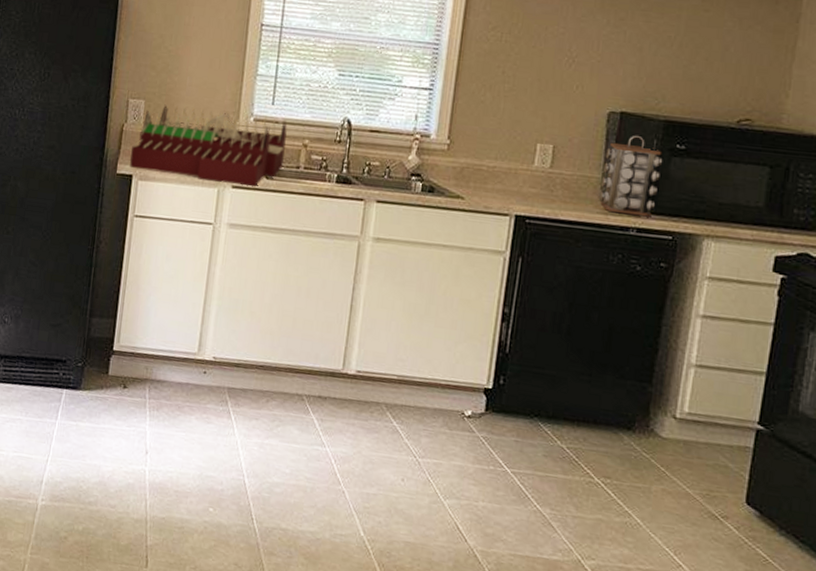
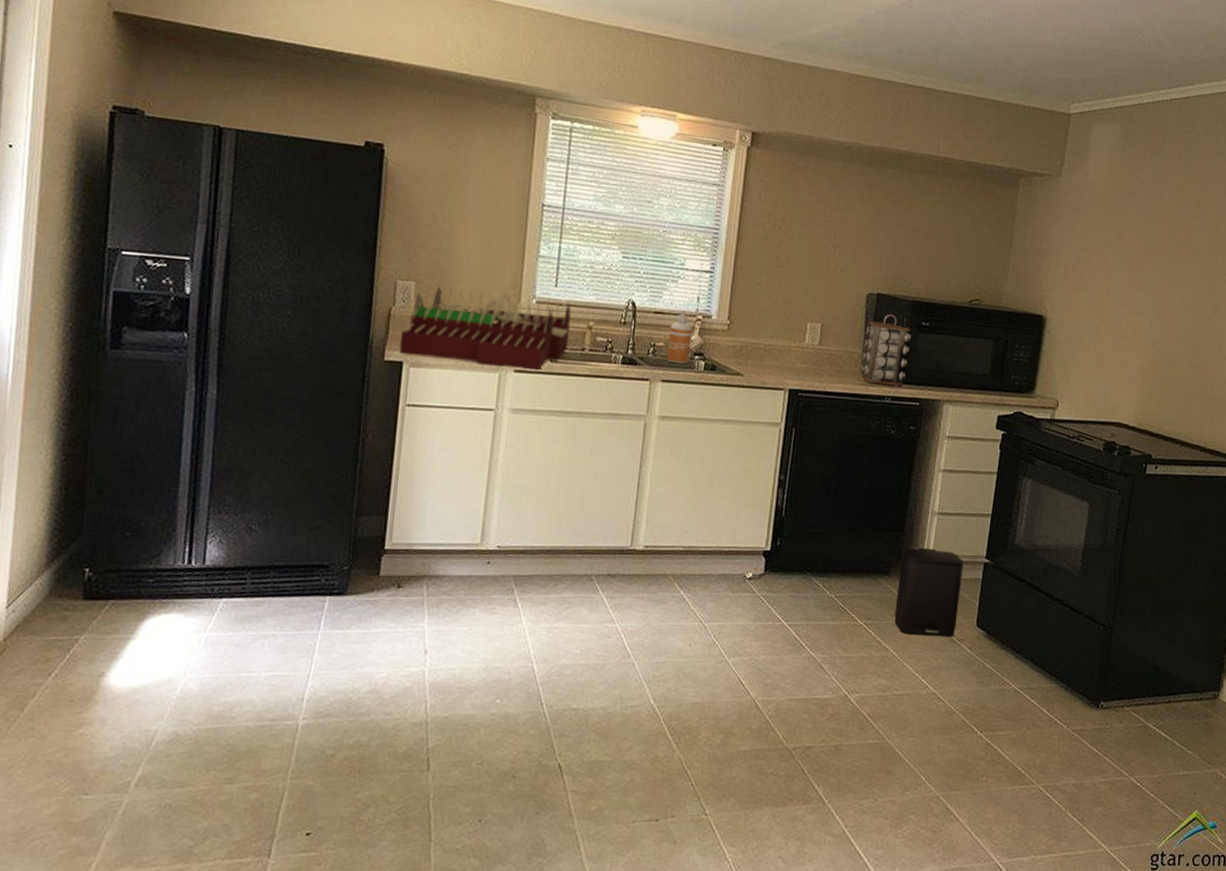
soap dispenser: none [381,129,410,185] -> present [666,310,692,364]
pedal bin: none [639,401,730,511] -> present [894,547,965,636]

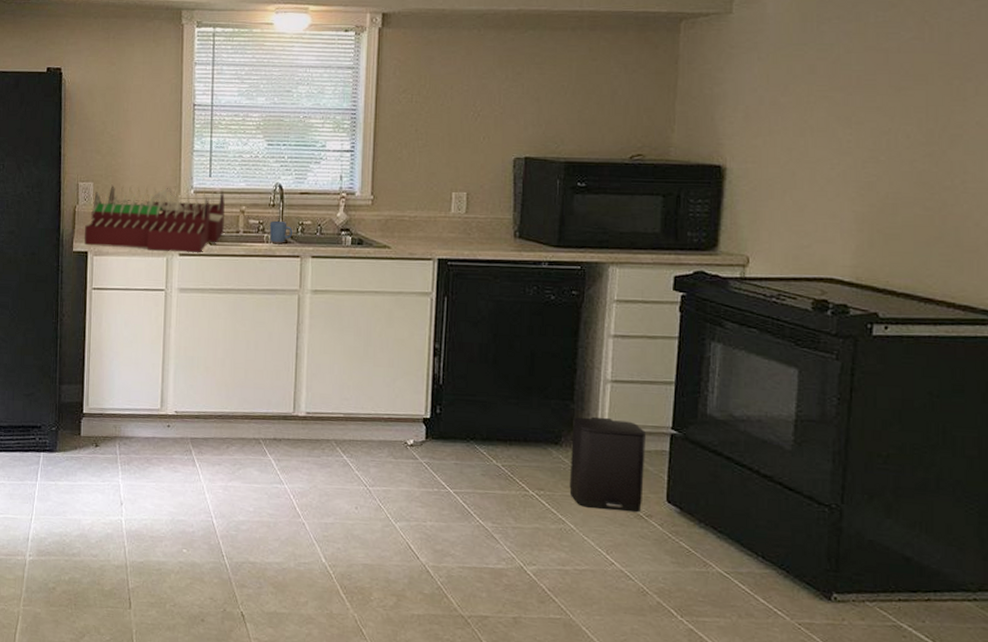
mug: none [618,339,644,365] -> present [269,220,293,243]
soap dispenser: present [666,310,692,364] -> none [314,189,337,240]
spice rack: present [860,314,912,387] -> none [512,177,567,251]

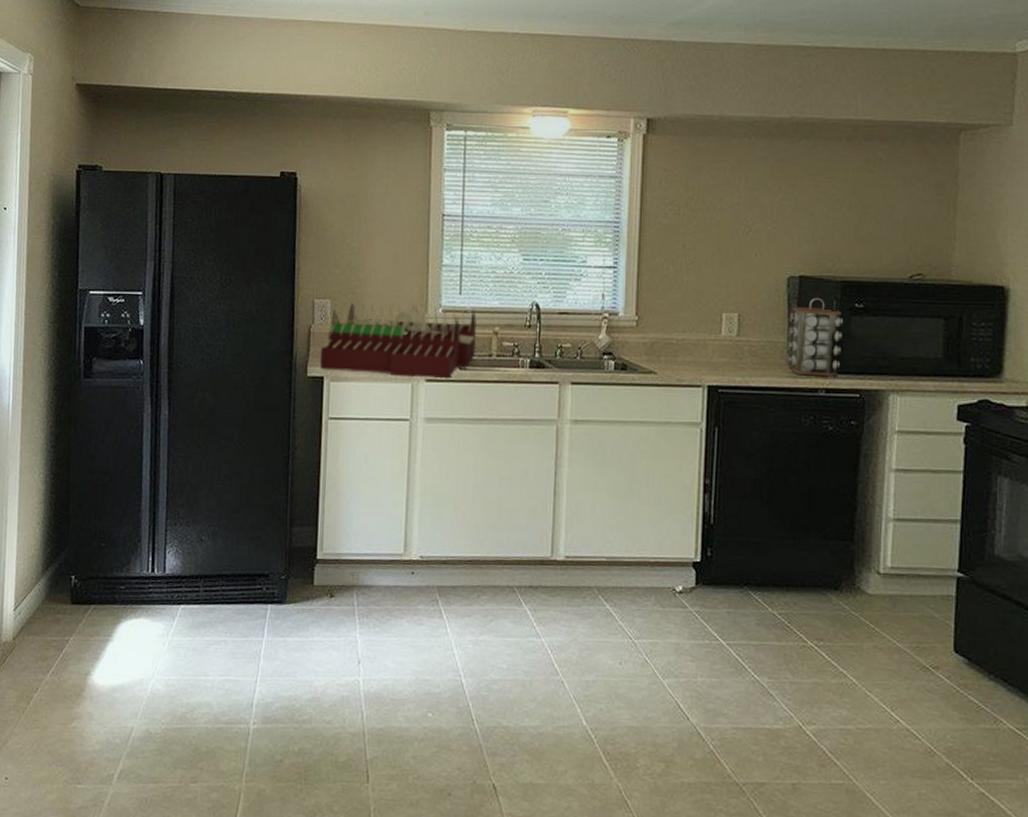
mug: present [269,220,293,243] -> none [525,343,551,368]
spice rack: none [512,177,567,251] -> present [787,297,844,378]
pedal bin: present [569,416,647,512] -> none [851,558,932,663]

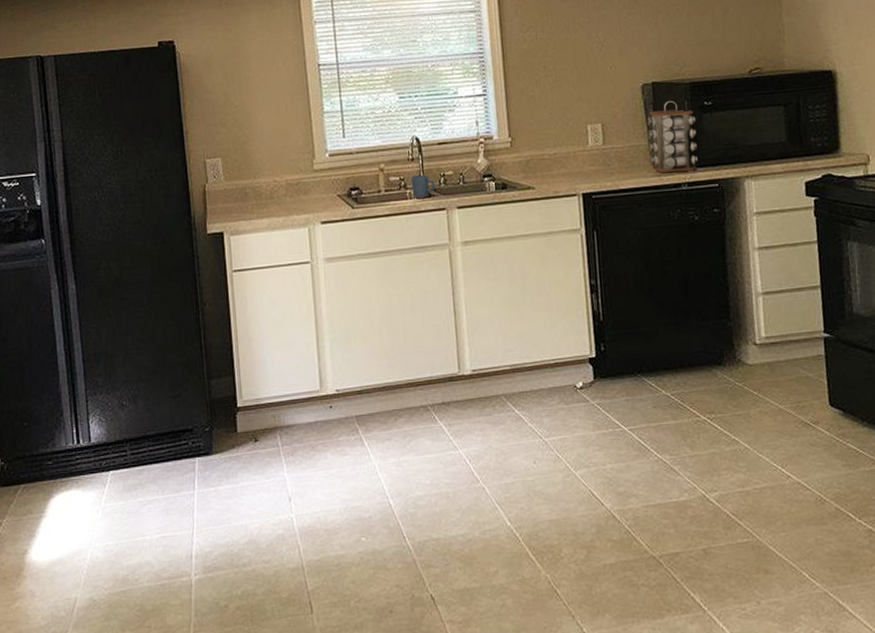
architectural model: present [320,302,476,379] -> none [217,149,365,226]
mug: none [525,343,551,368] -> present [410,174,436,199]

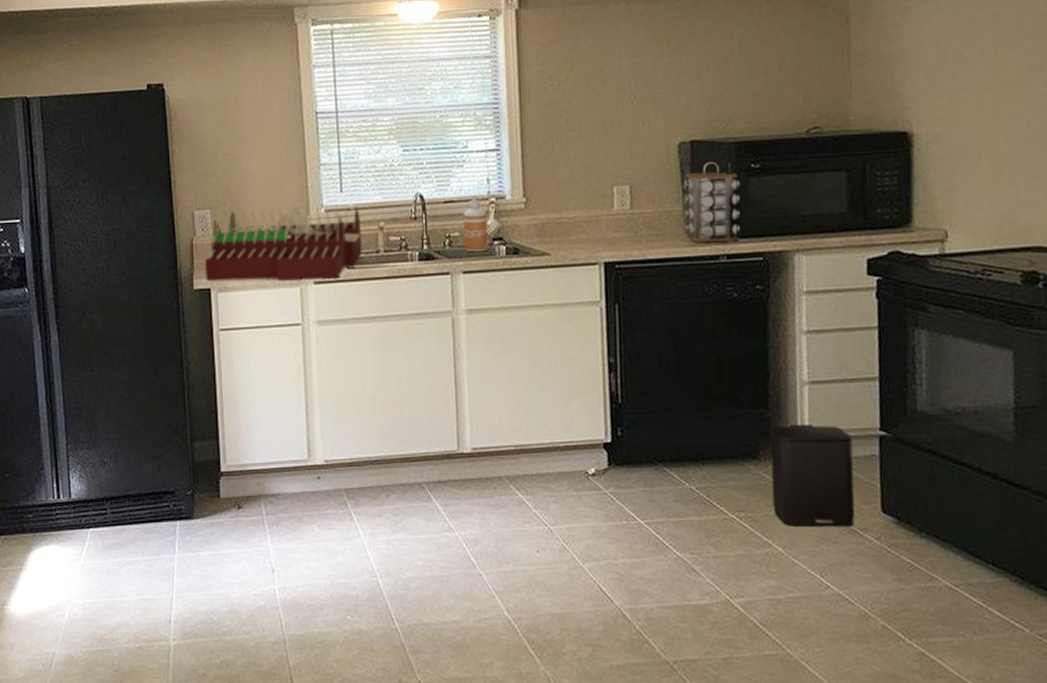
architectural model: none [217,149,365,226] -> present [205,204,362,282]
mug: present [410,174,436,199] -> none [412,235,440,261]
soap dispenser: none [455,136,480,189] -> present [463,195,489,253]
pedal bin: none [732,330,808,424] -> present [770,423,855,526]

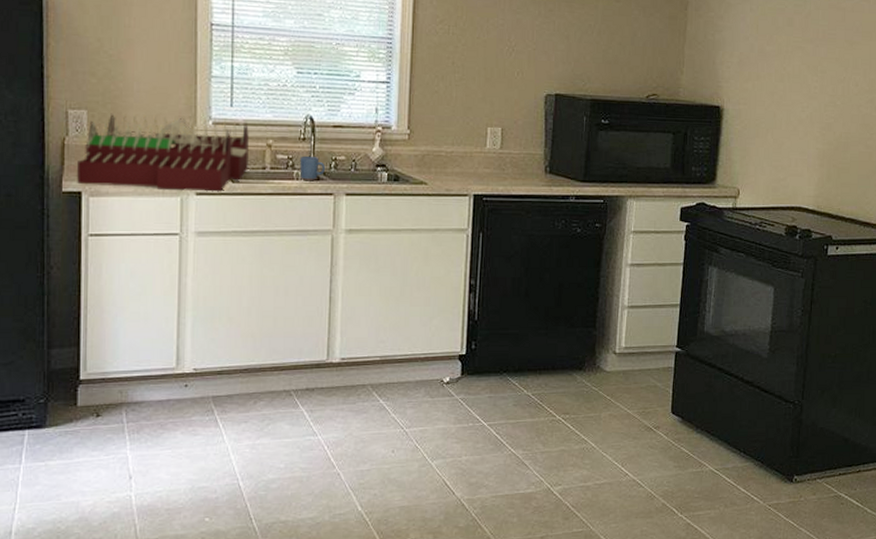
mug: none [412,235,440,261] -> present [299,155,326,180]
soap dispenser: present [463,195,489,253] -> none [348,123,372,177]
spice rack: present [682,161,741,244] -> none [543,113,592,186]
pedal bin: present [770,423,855,526] -> none [591,341,657,426]

